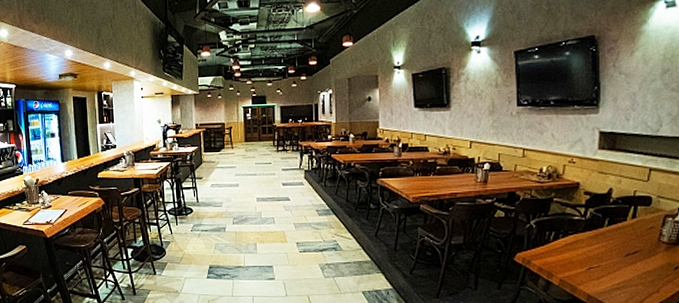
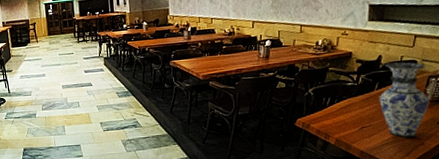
vase: none [609,197,665,284] -> present [379,62,429,138]

